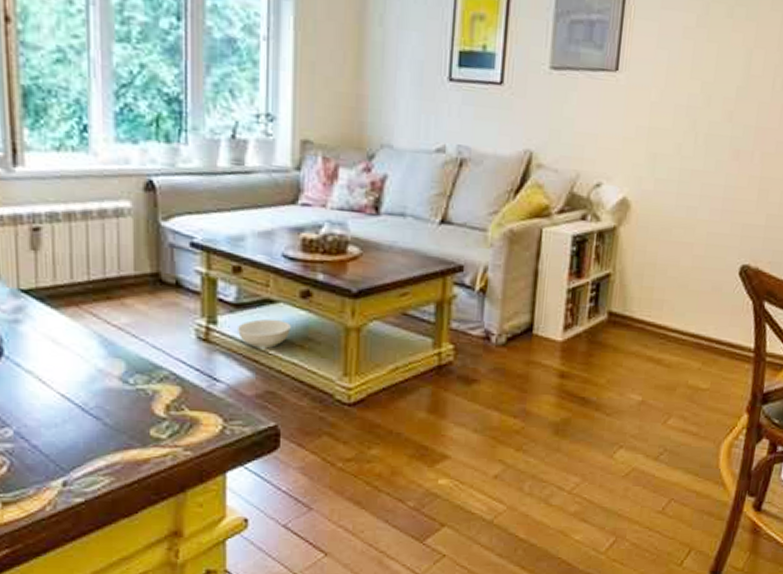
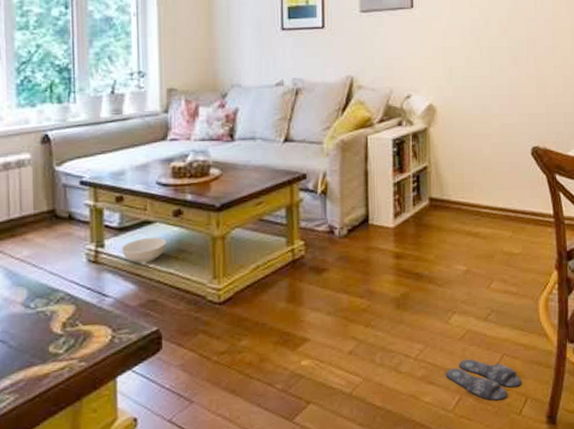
slippers: none [601,499,688,548] -> present [445,359,521,401]

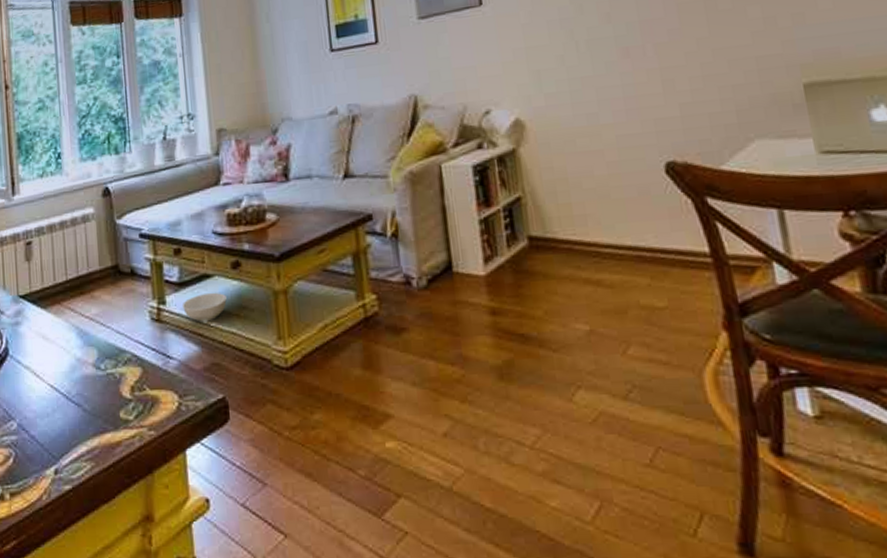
slippers: present [445,359,521,401] -> none [575,451,691,514]

